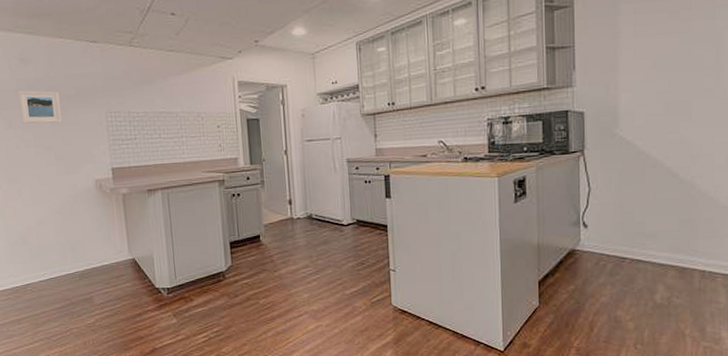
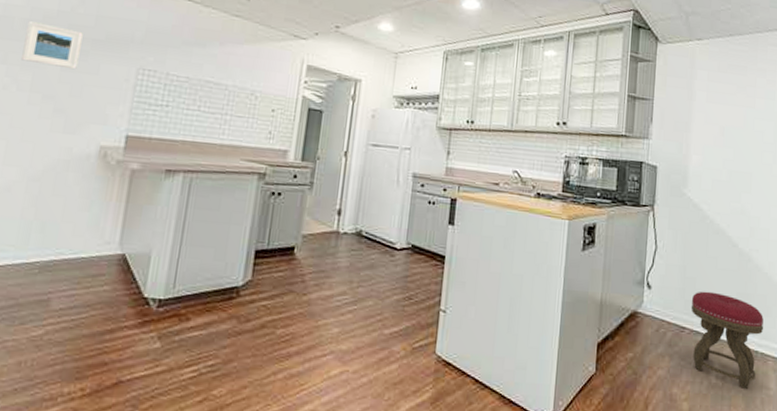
stool: none [630,222,711,305] -> present [691,291,764,389]

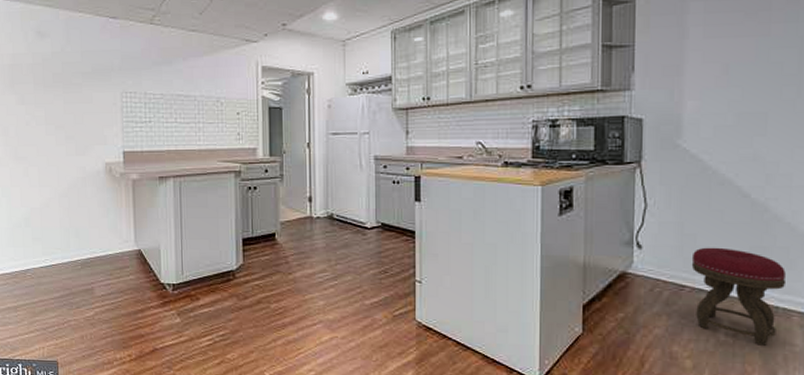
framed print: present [21,20,83,70] -> none [32,64,75,101]

